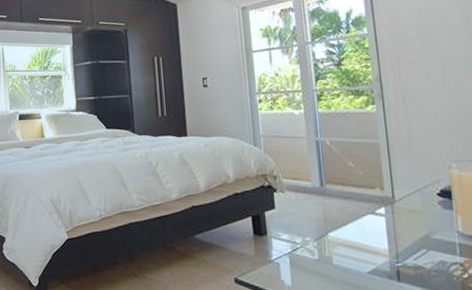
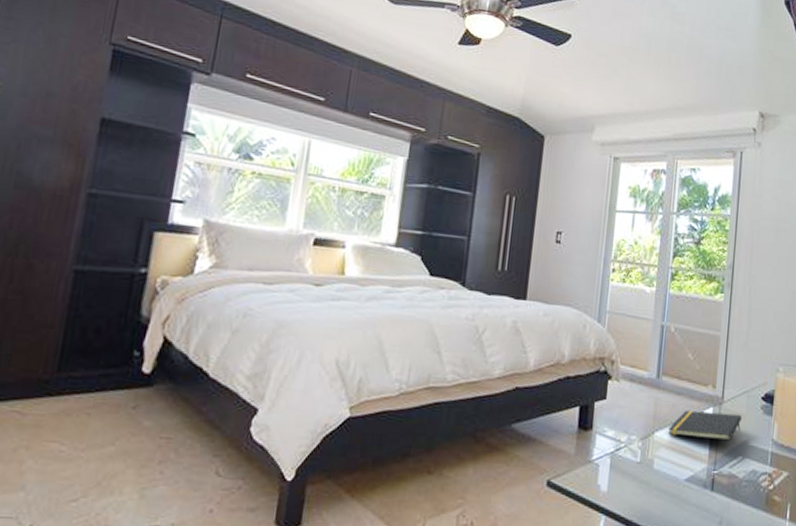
notepad: none [340,211,420,236] -> present [667,410,743,441]

